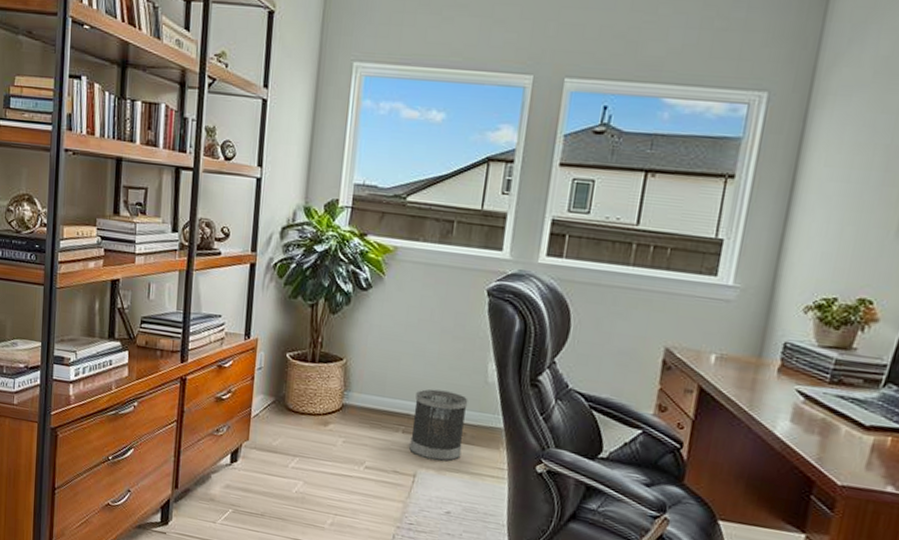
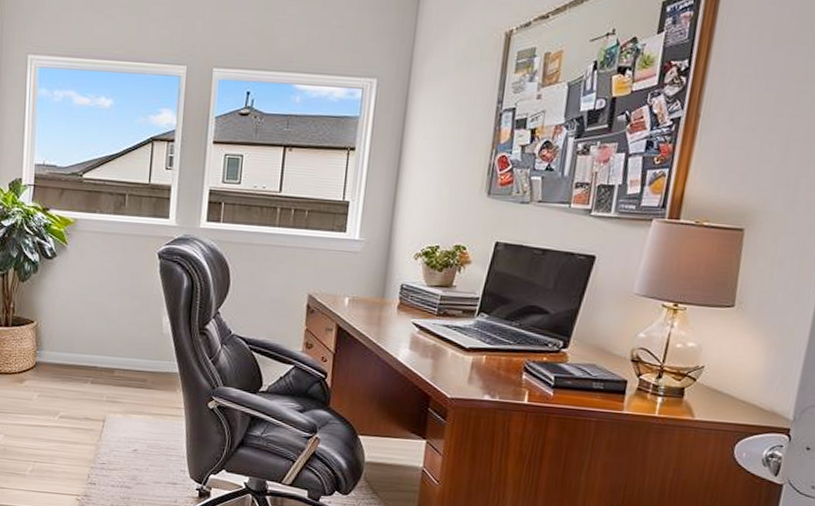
wastebasket: present [409,389,468,462] -> none [98,343,147,406]

